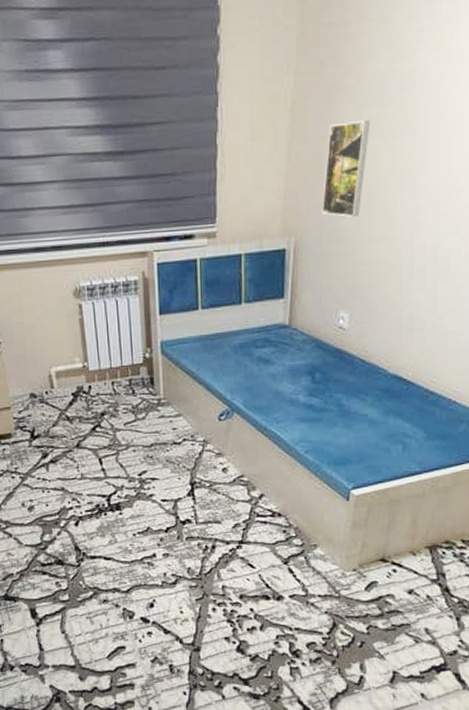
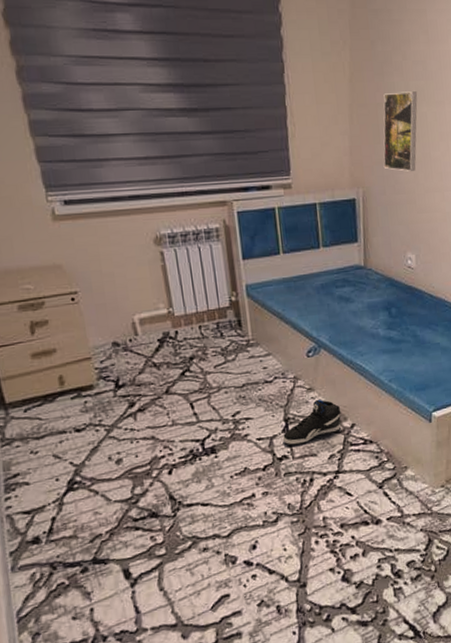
sneaker: none [187,465,250,510] -> present [282,399,342,445]

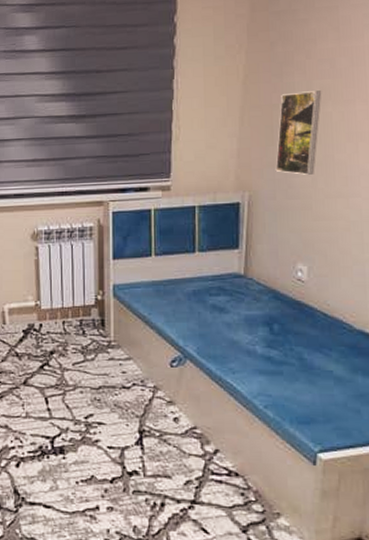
sneaker: present [282,399,342,445] -> none [134,414,204,461]

